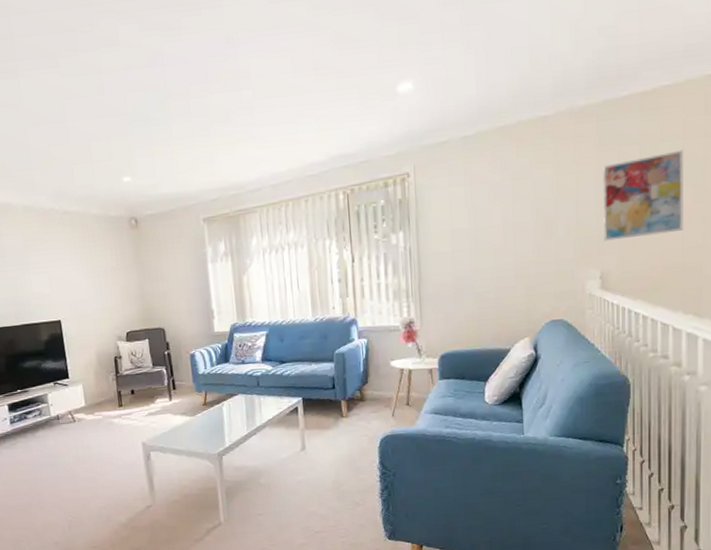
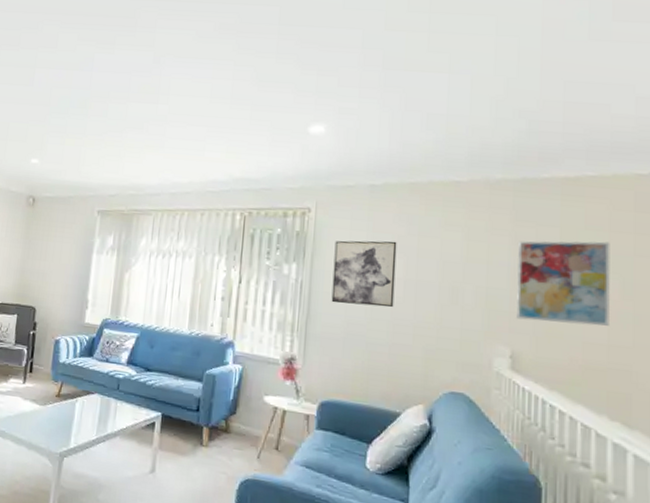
wall art: none [436,190,496,262] -> present [331,240,397,308]

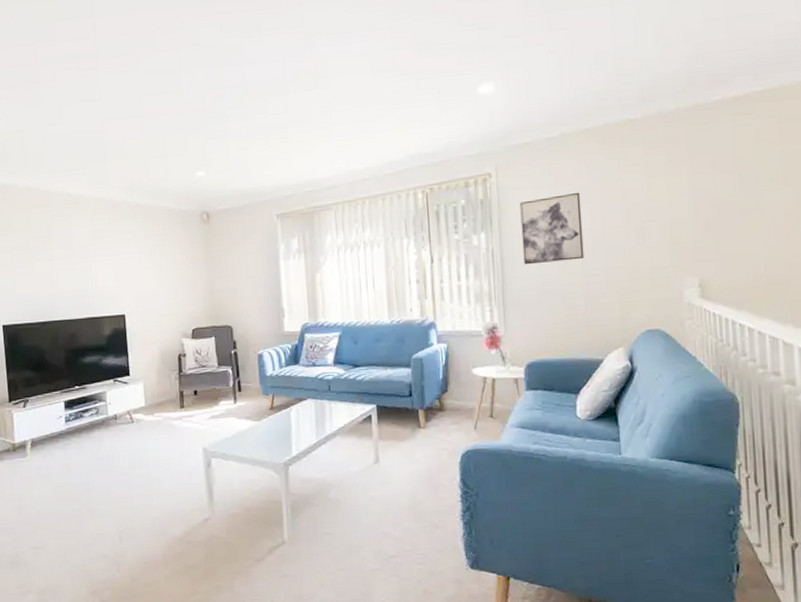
wall art: present [516,241,610,327] -> none [696,155,787,248]

